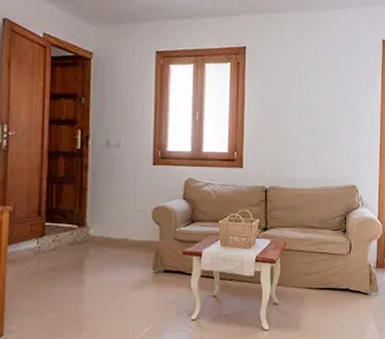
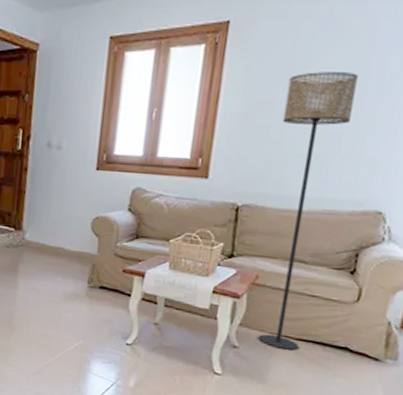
floor lamp: none [289,87,330,299] -> present [257,72,358,351]

